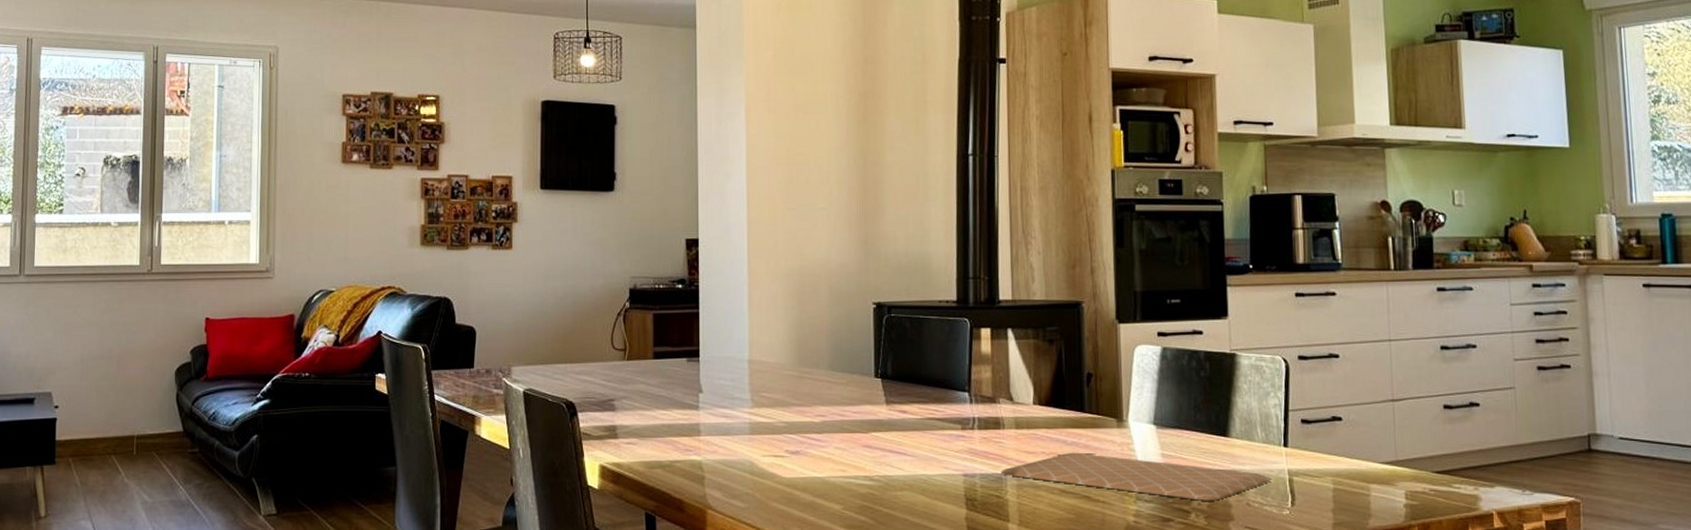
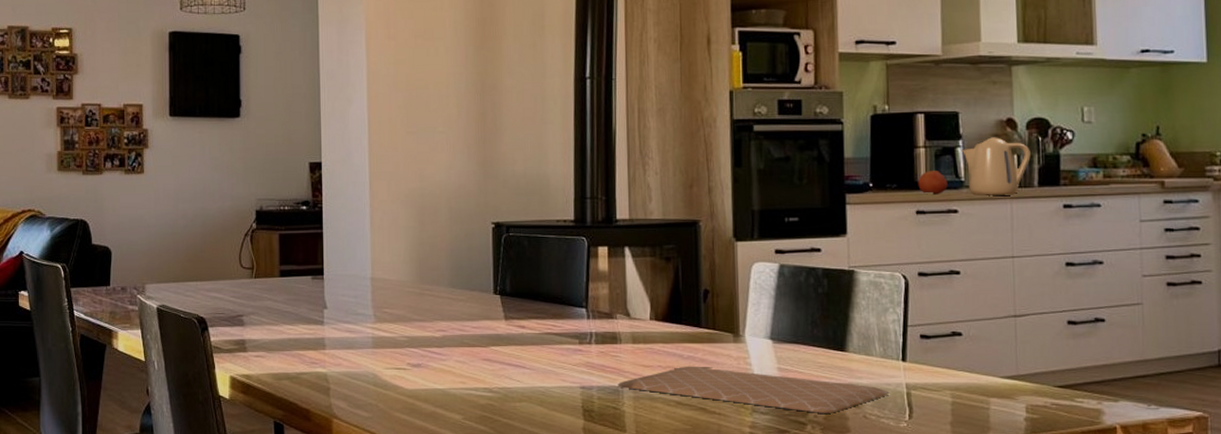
fruit: none [1296,251,1326,278] -> present [918,170,948,196]
kettle: none [1338,219,1405,278] -> present [961,137,1031,196]

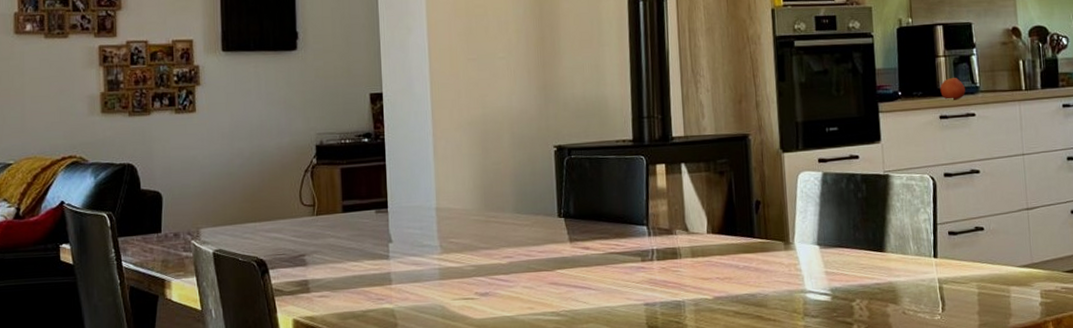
placemat: present [617,366,889,413] -> none [679,275,924,313]
kettle: present [961,137,1031,196] -> none [975,45,1034,99]

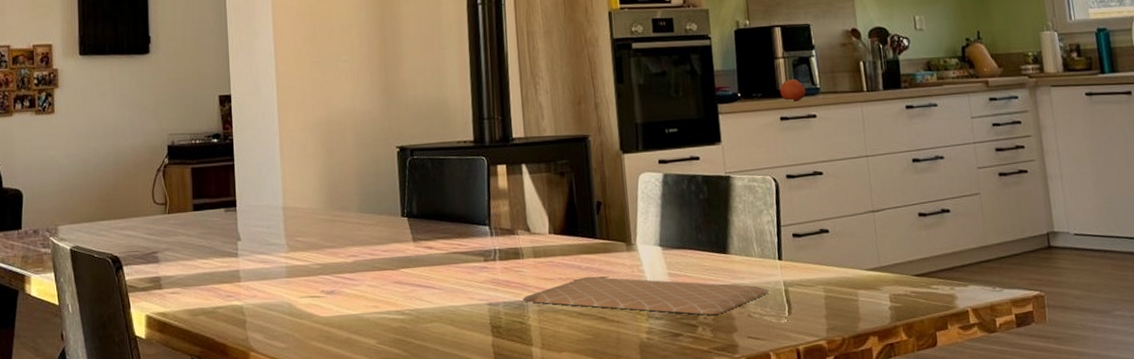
placemat: none [679,275,924,313] -> present [522,276,769,315]

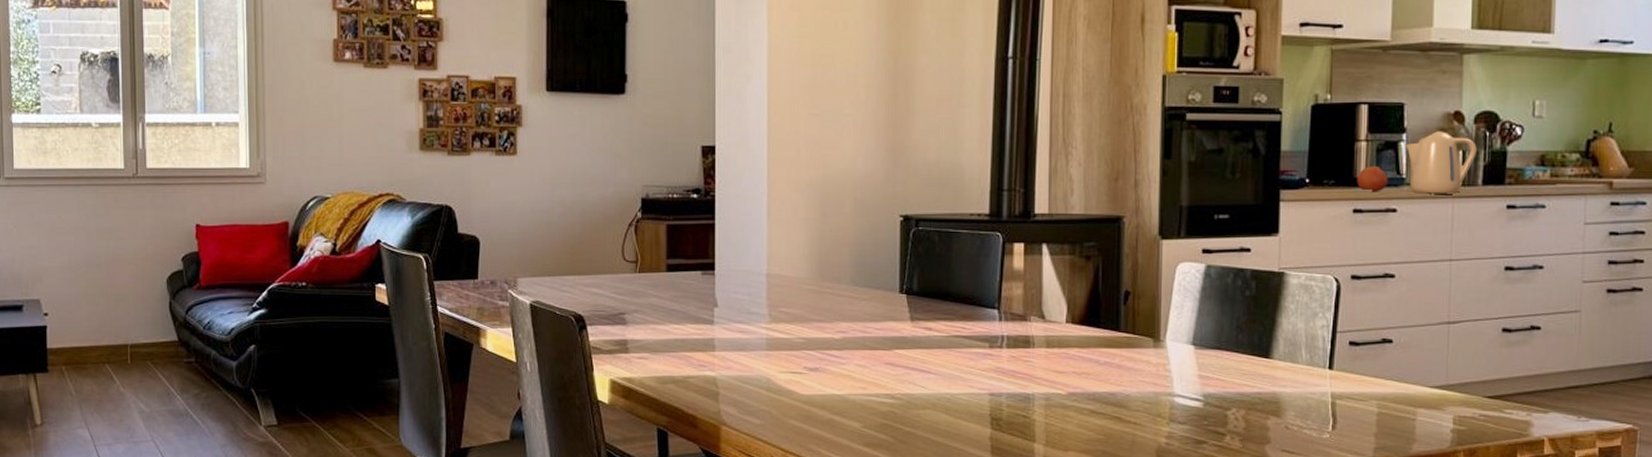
placemat: present [522,276,769,315] -> none [1028,372,1313,424]
kettle: none [815,46,875,101] -> present [1404,131,1477,194]

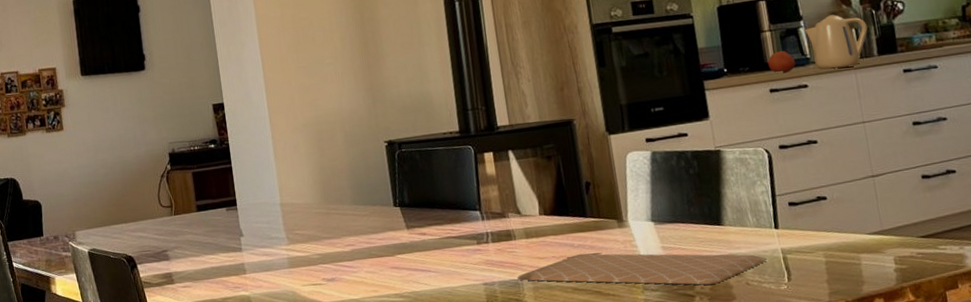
placemat: none [1028,372,1313,424] -> present [517,253,767,285]

